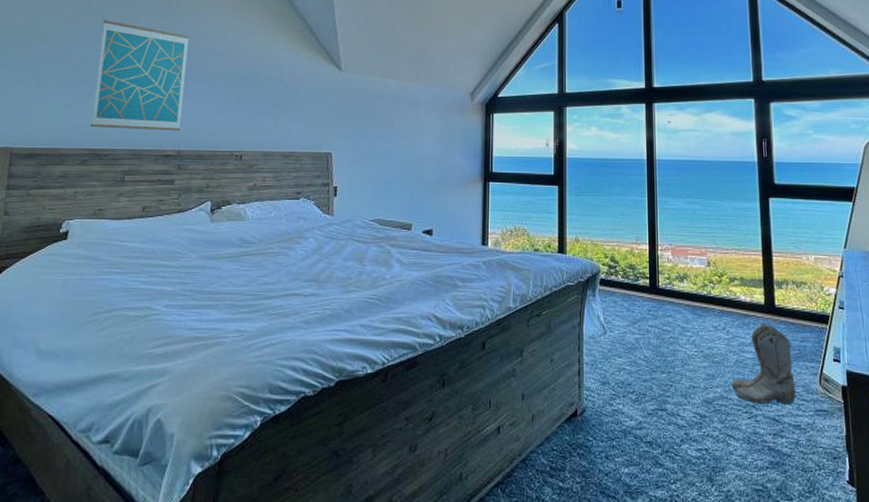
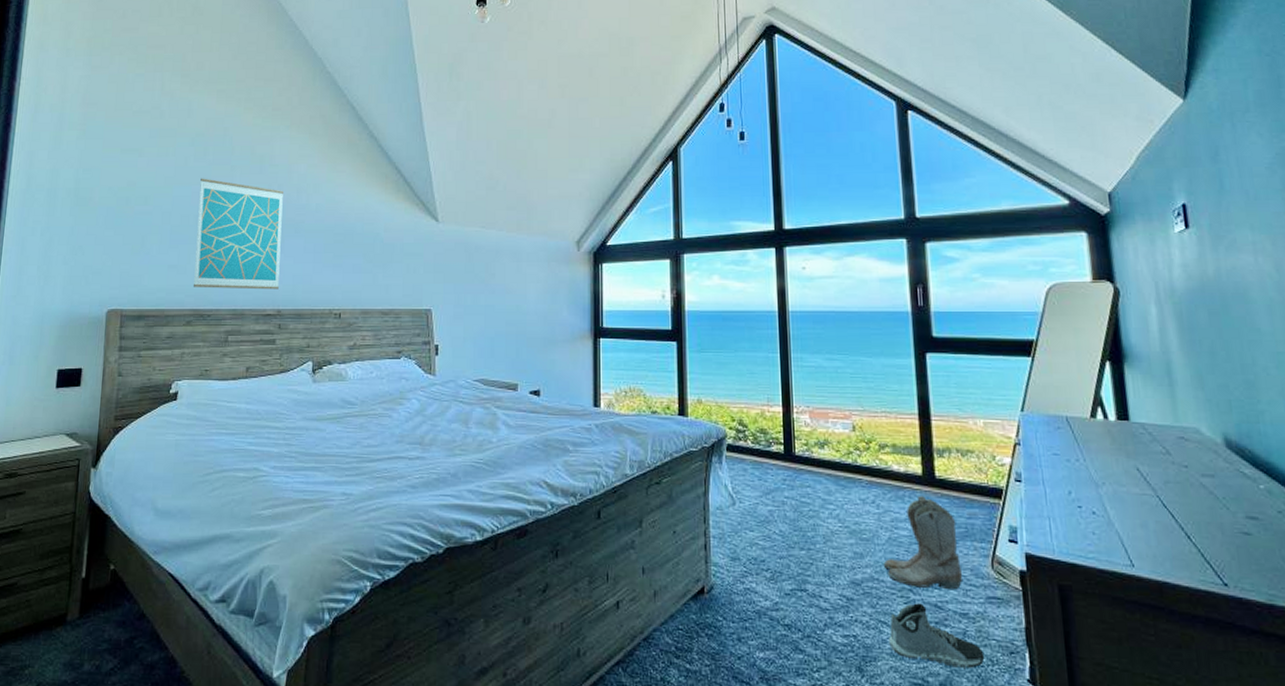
sneaker: none [735,418,813,474] -> present [889,603,985,668]

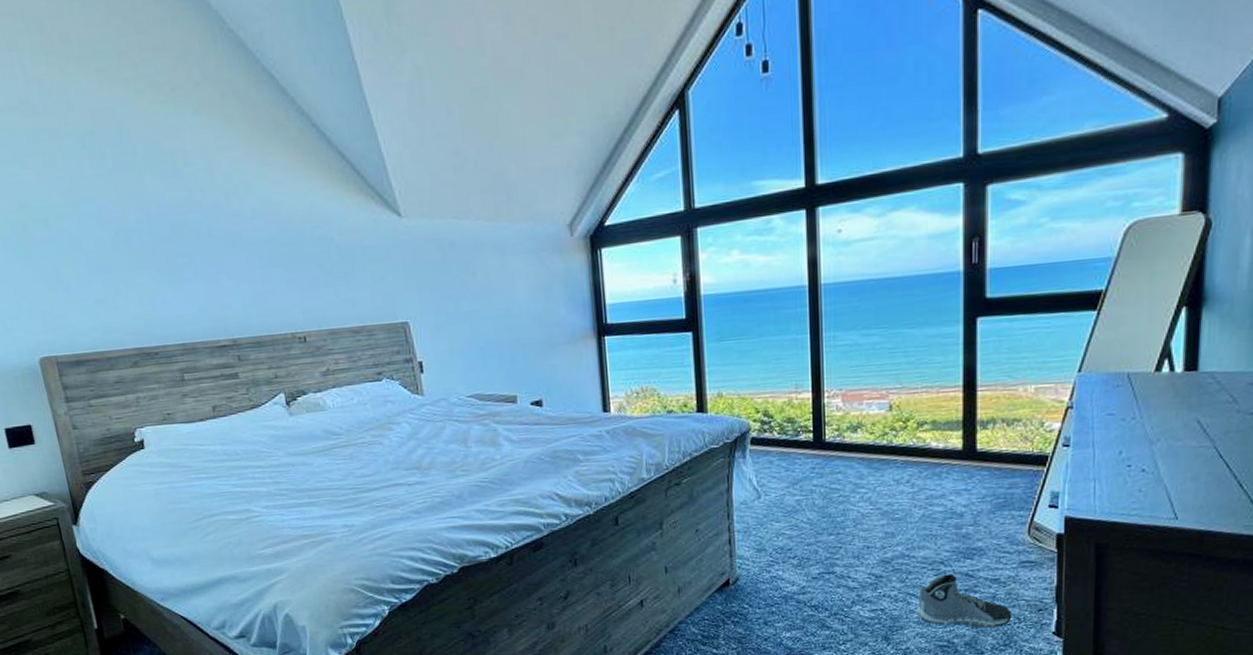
wall art: present [194,178,283,290] -> none [104,189,229,323]
boots: present [883,495,962,589] -> none [915,469,996,560]

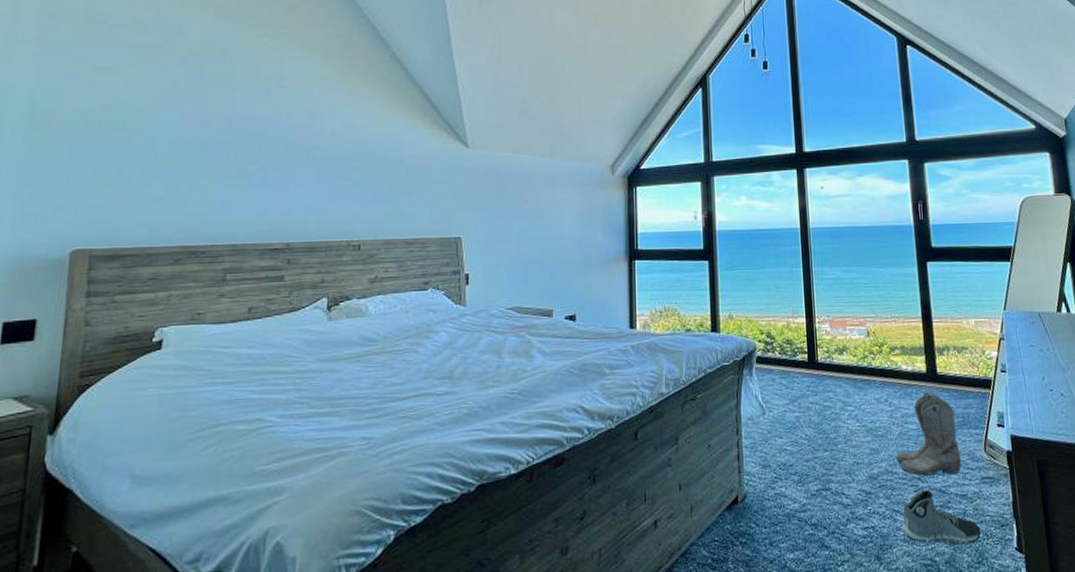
boots: none [915,469,996,560] -> present [896,390,961,476]

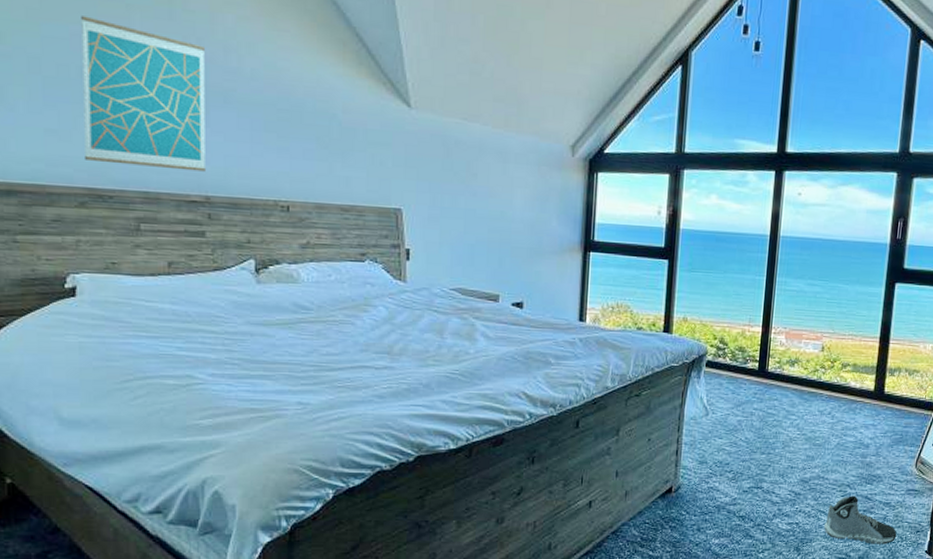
wall art: none [184,100,294,222] -> present [81,15,205,172]
boots: present [896,390,961,476] -> none [829,407,895,484]

